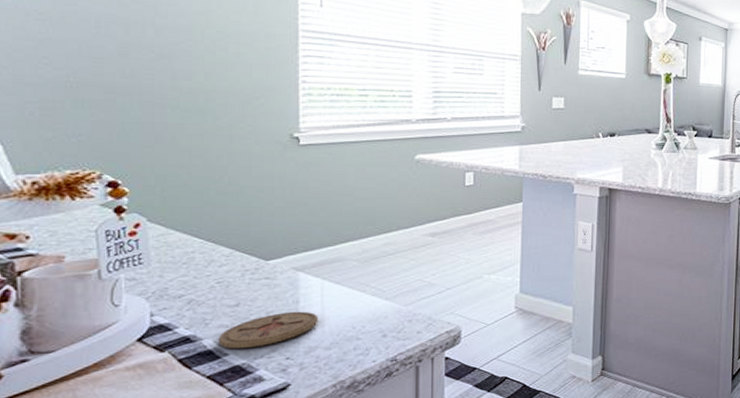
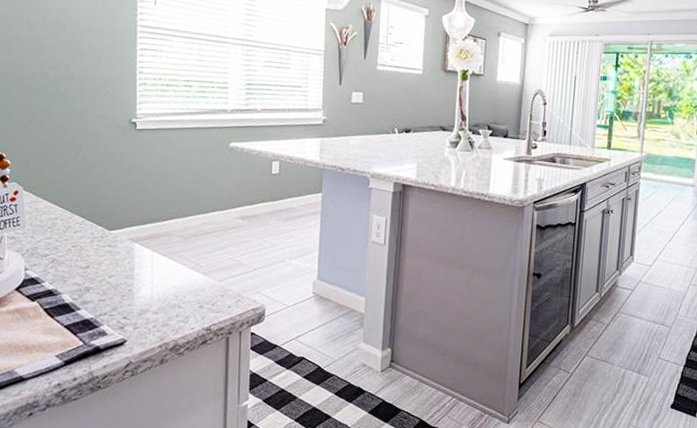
coaster: present [219,311,319,348] -> none [73,277,149,305]

